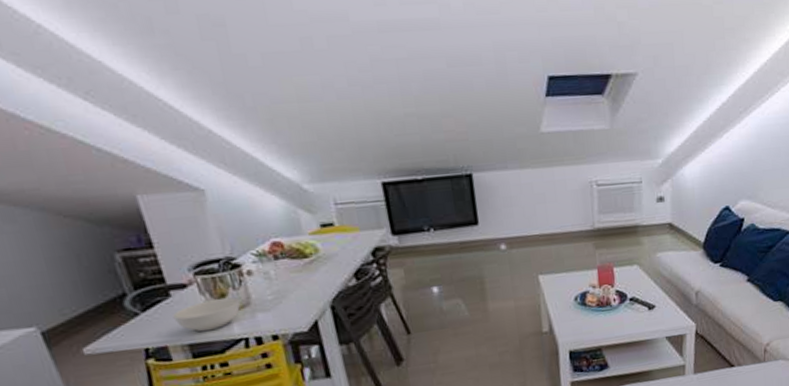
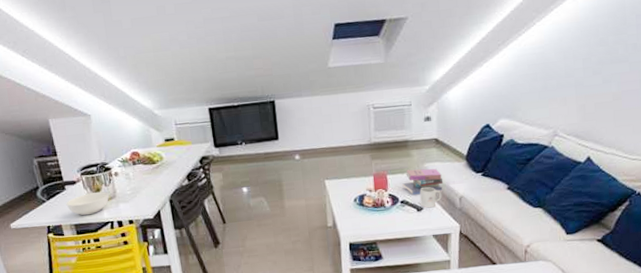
books: none [631,259,678,291] -> present [402,168,443,195]
mug: none [650,280,676,306] -> present [419,186,442,208]

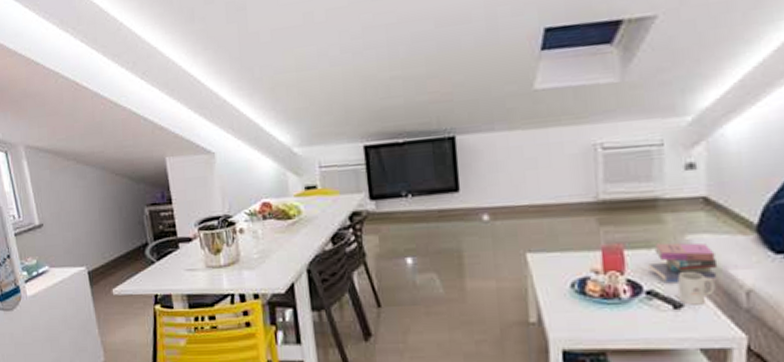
bowl: present [66,191,109,216] -> none [178,253,231,284]

